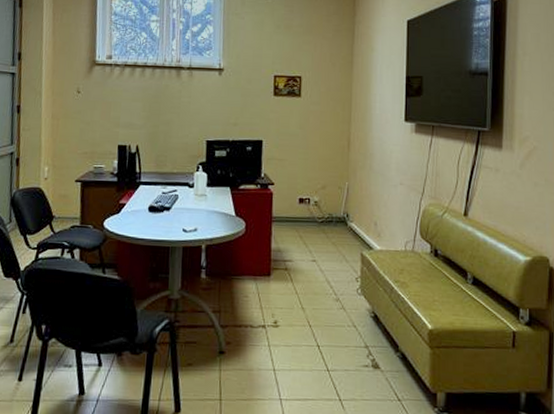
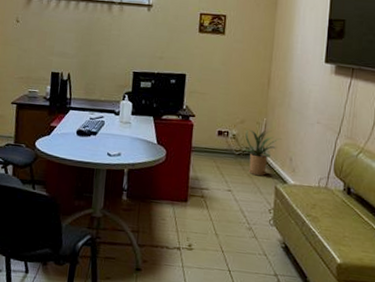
house plant: none [327,194,365,244] -> present [244,129,282,176]

